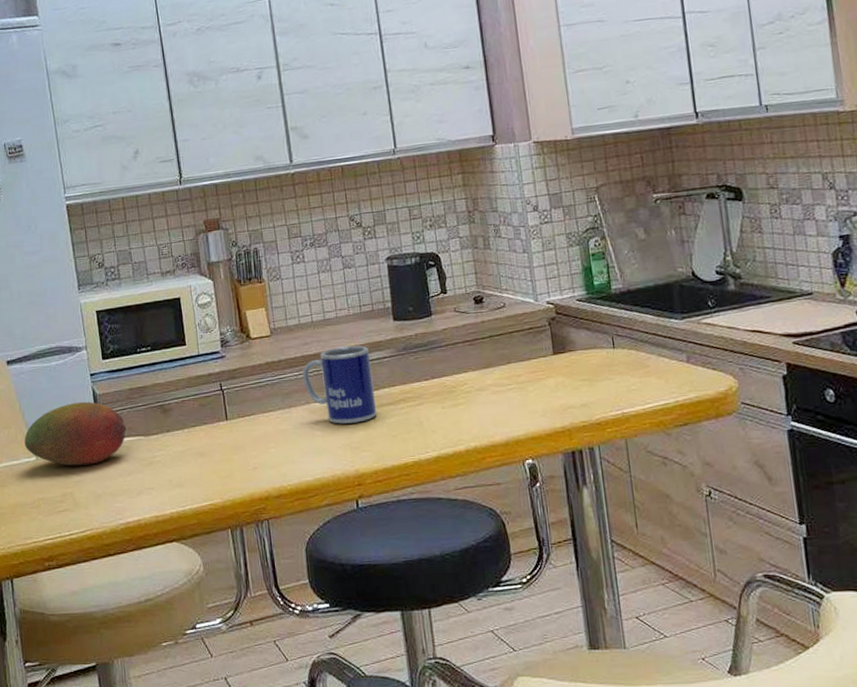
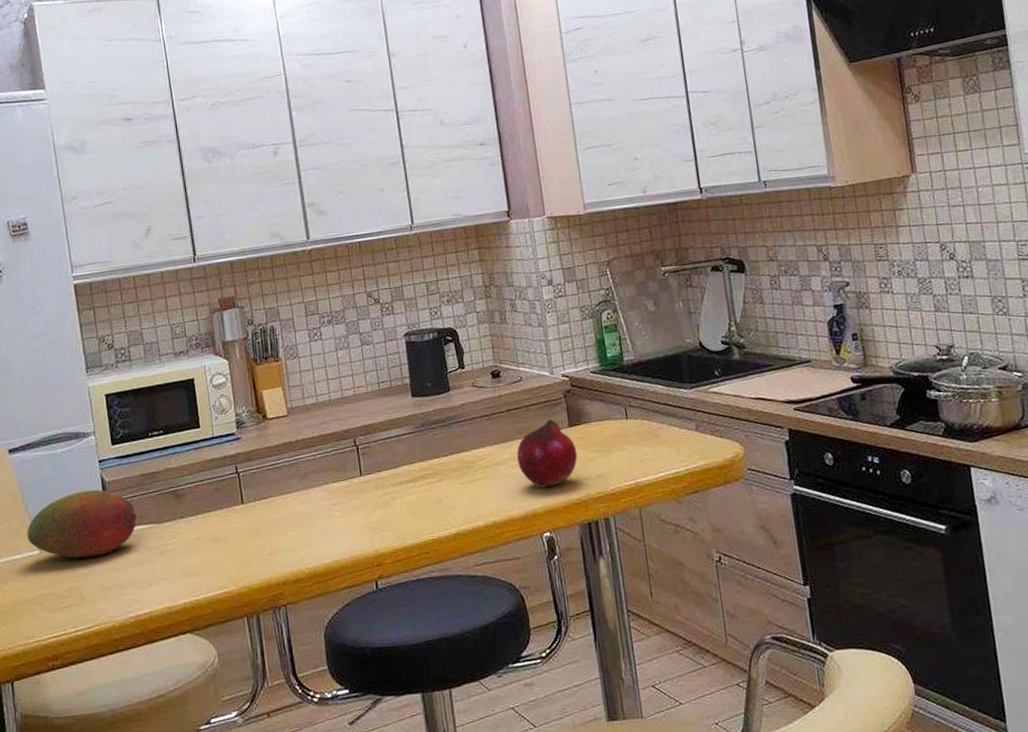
mug: present [302,345,377,424] -> none [320,423,396,504]
fruit: none [499,346,562,415] -> present [517,419,578,488]

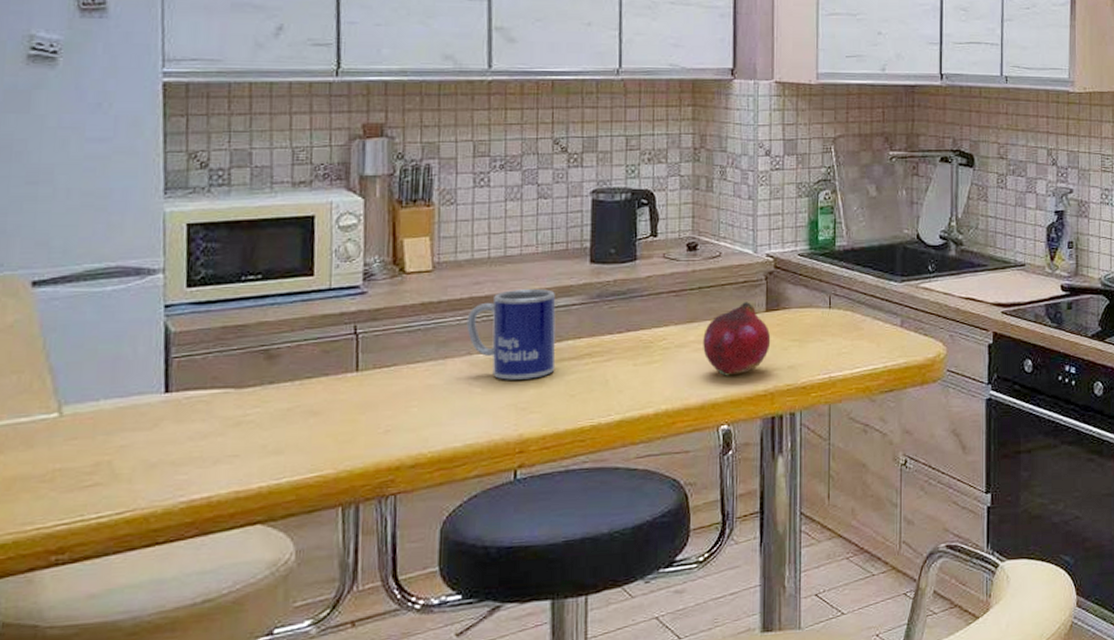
fruit: present [27,489,137,559] -> none [43,340,210,426]
mug: none [320,423,396,504] -> present [466,288,556,380]

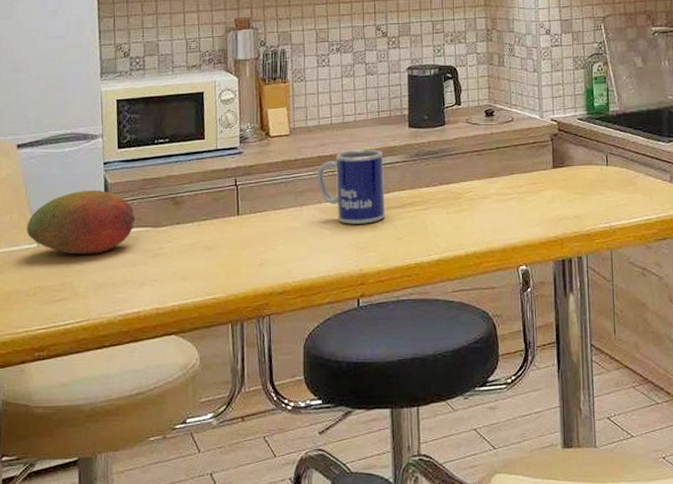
fruit: none [43,340,210,426] -> present [26,189,136,255]
fruit: present [703,302,771,376] -> none [502,160,558,224]

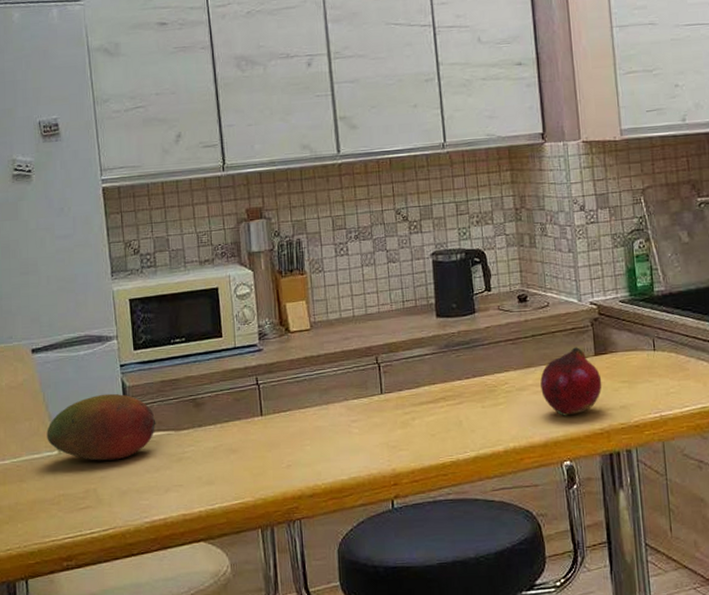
mug: present [317,149,386,224] -> none [341,341,417,422]
fruit: none [502,160,558,224] -> present [540,347,602,416]

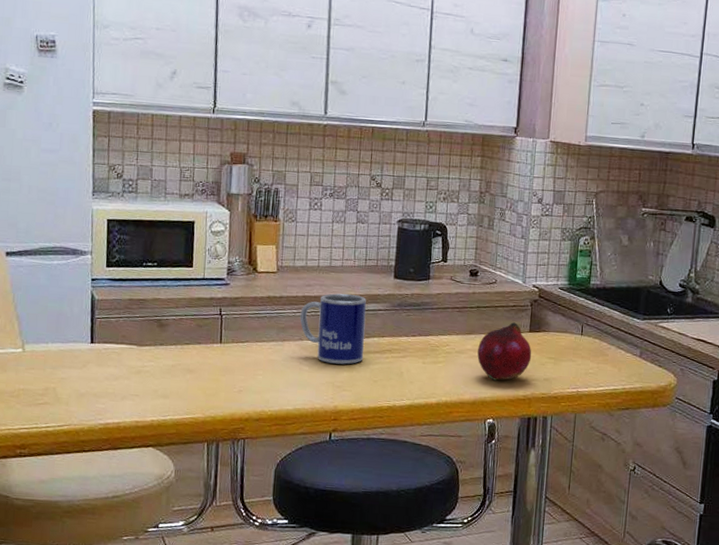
fruit: present [47,393,156,461] -> none [12,303,120,365]
mug: none [341,341,417,422] -> present [300,293,367,365]

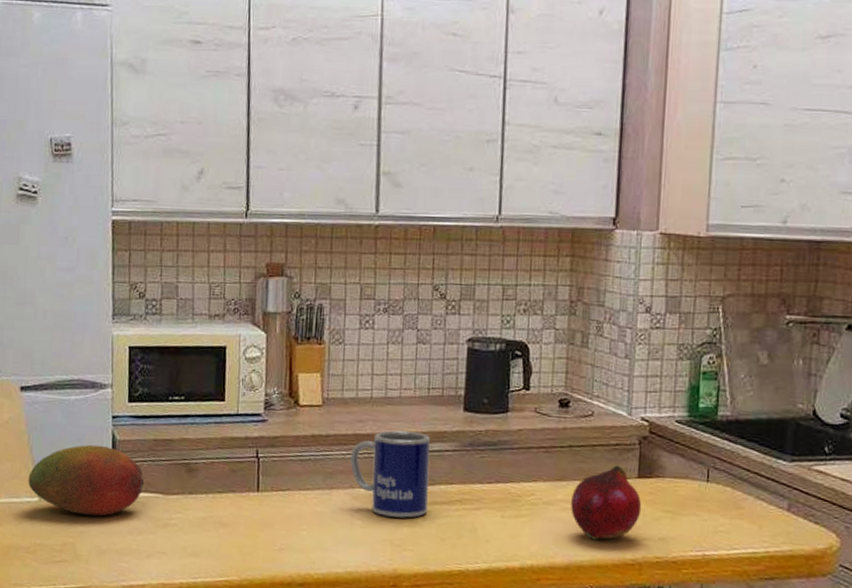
fruit: none [12,303,120,365] -> present [28,444,145,517]

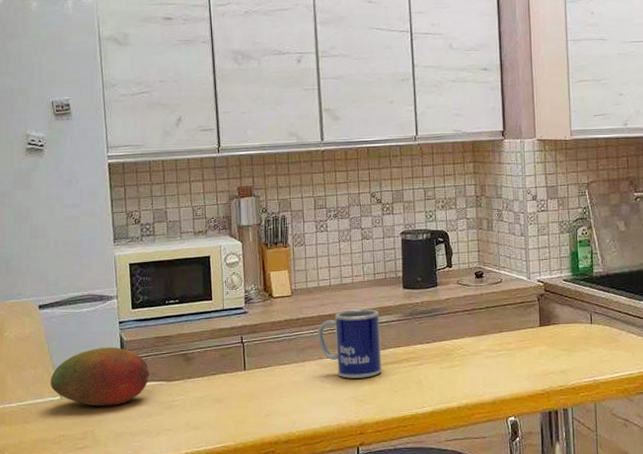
fruit: present [571,465,642,540] -> none [492,318,545,378]

